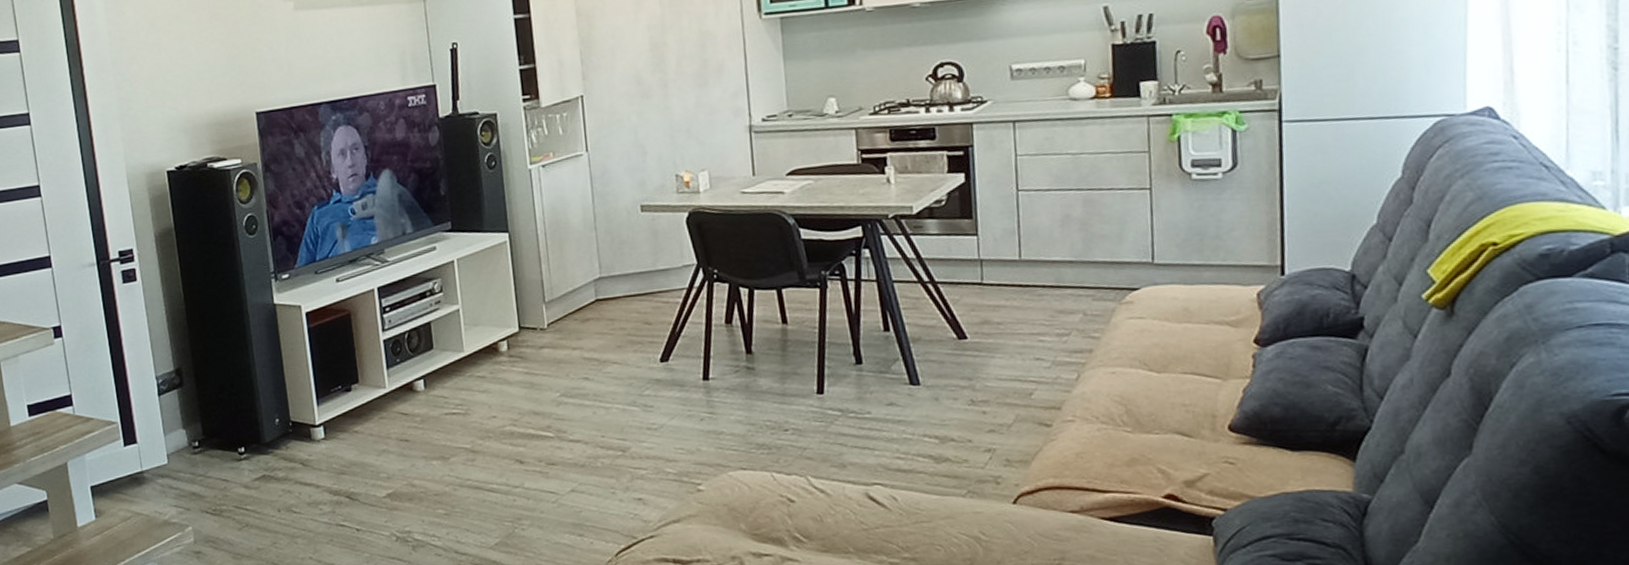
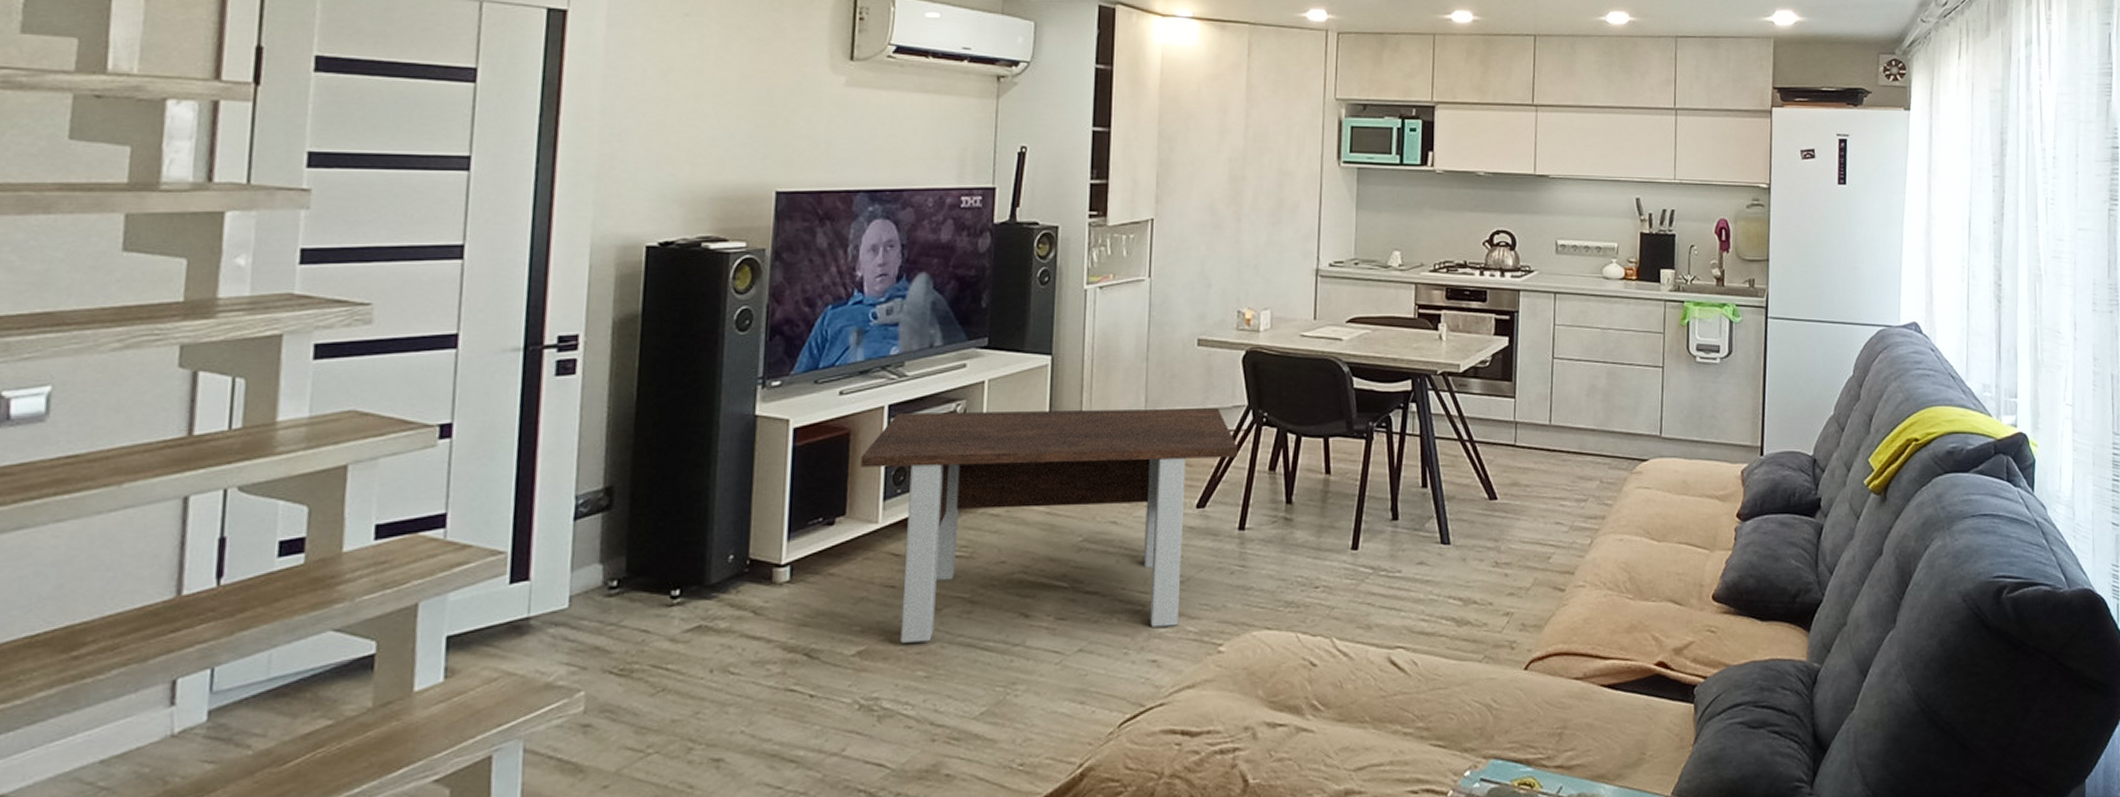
coffee table: none [362,269,694,487] -> present [860,408,1239,643]

